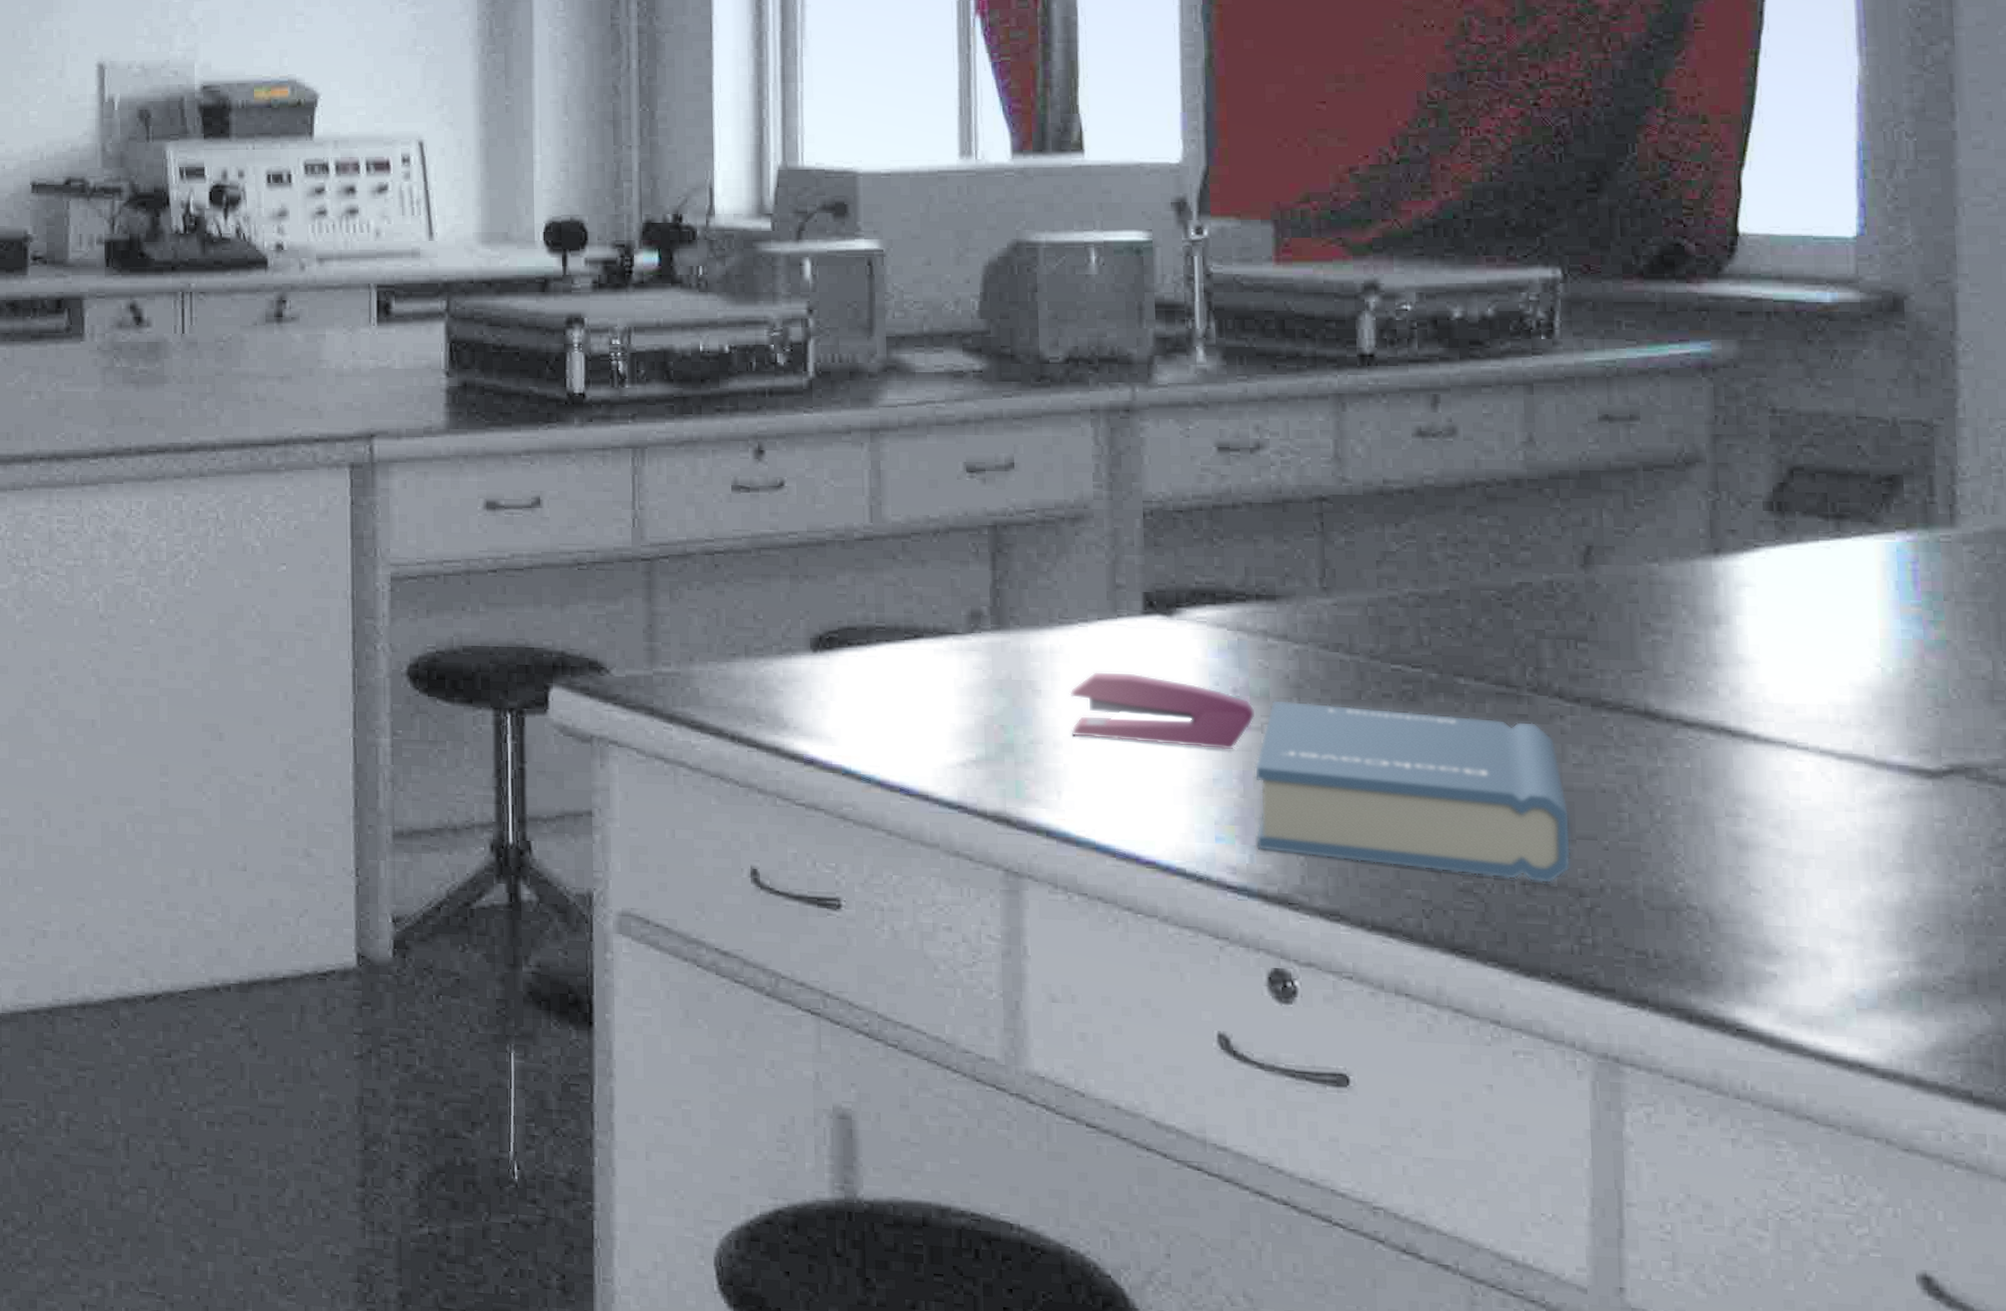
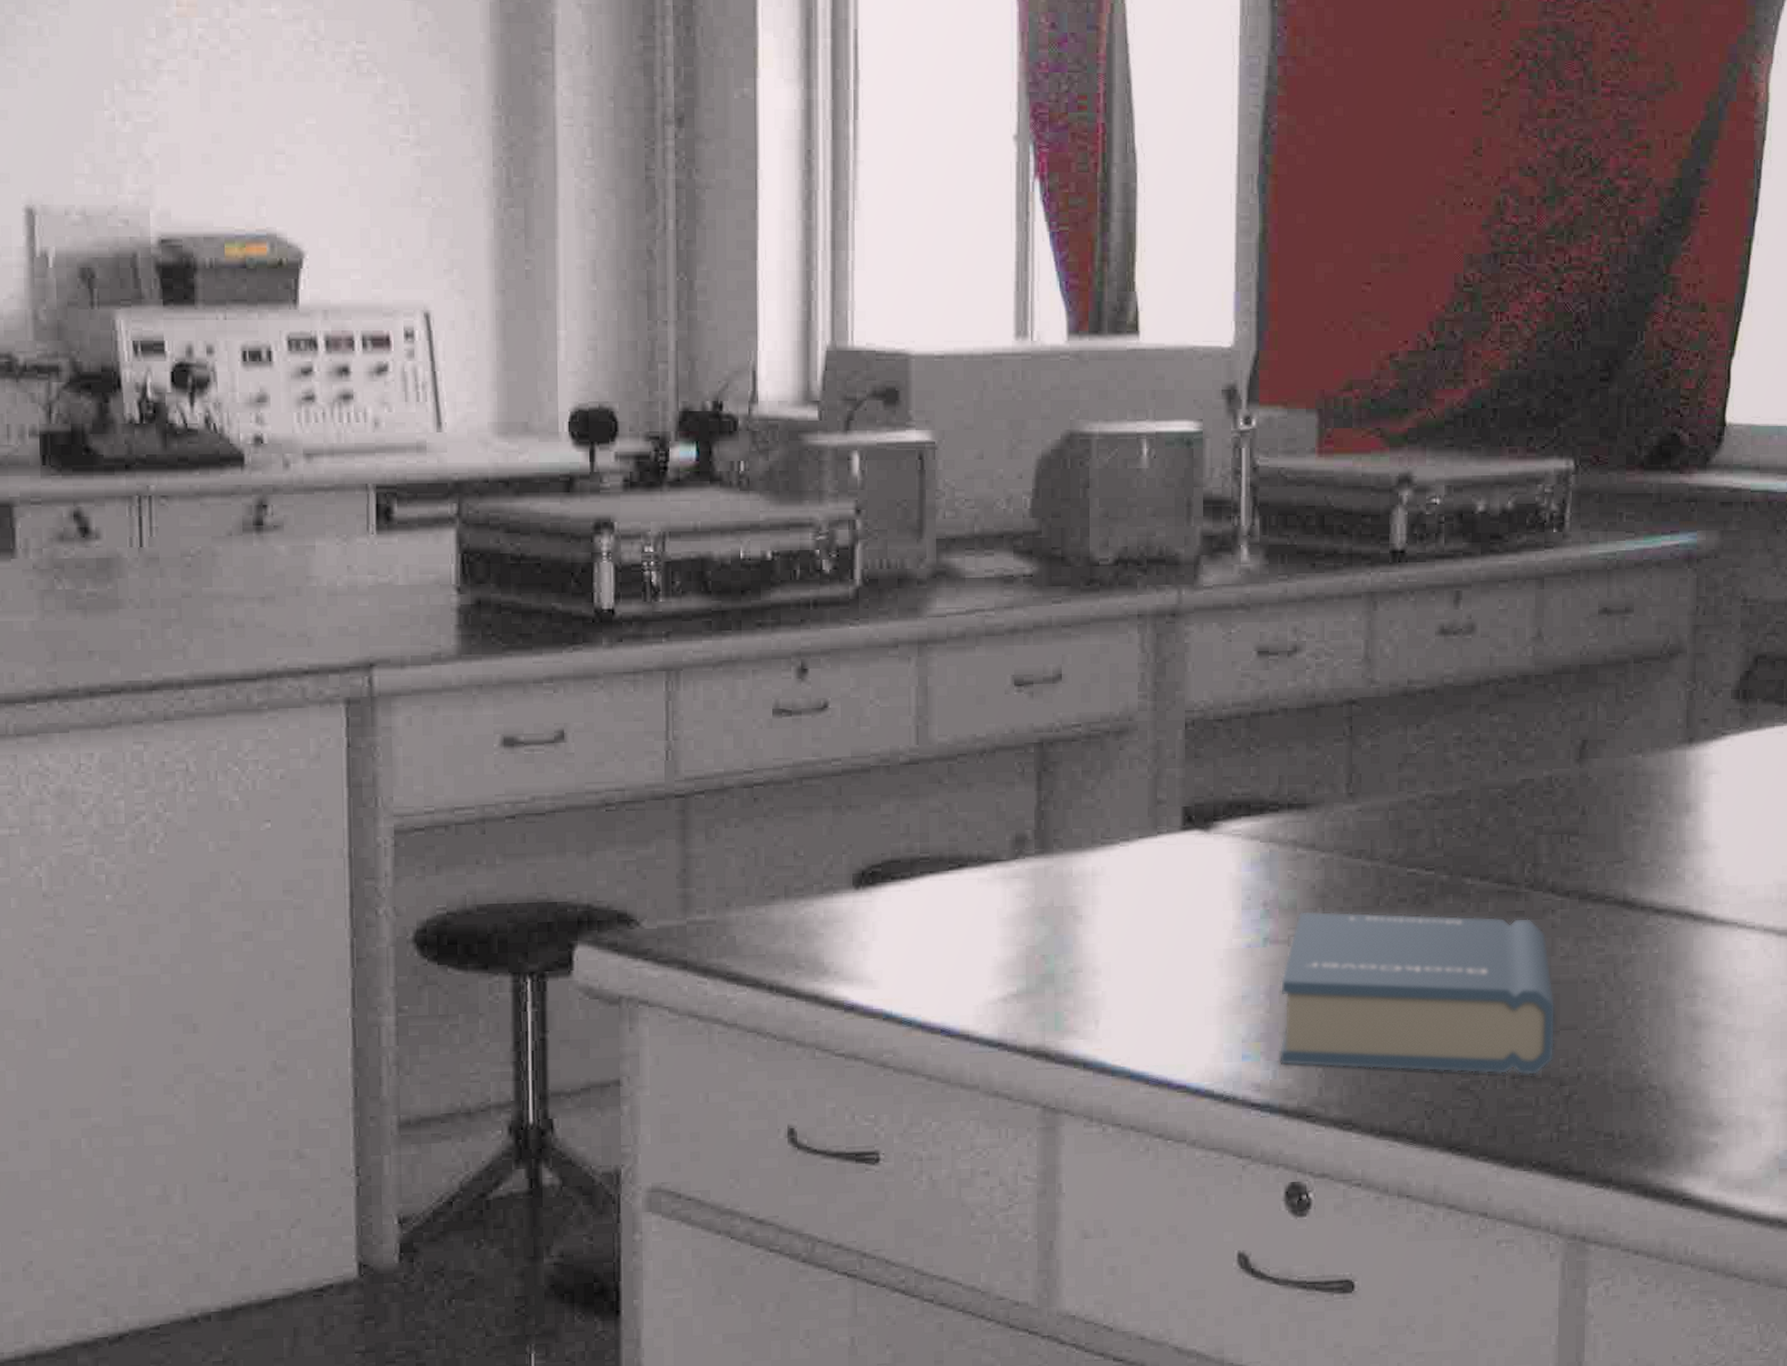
stapler: present [1069,671,1255,750] -> none [1109,892,1283,966]

